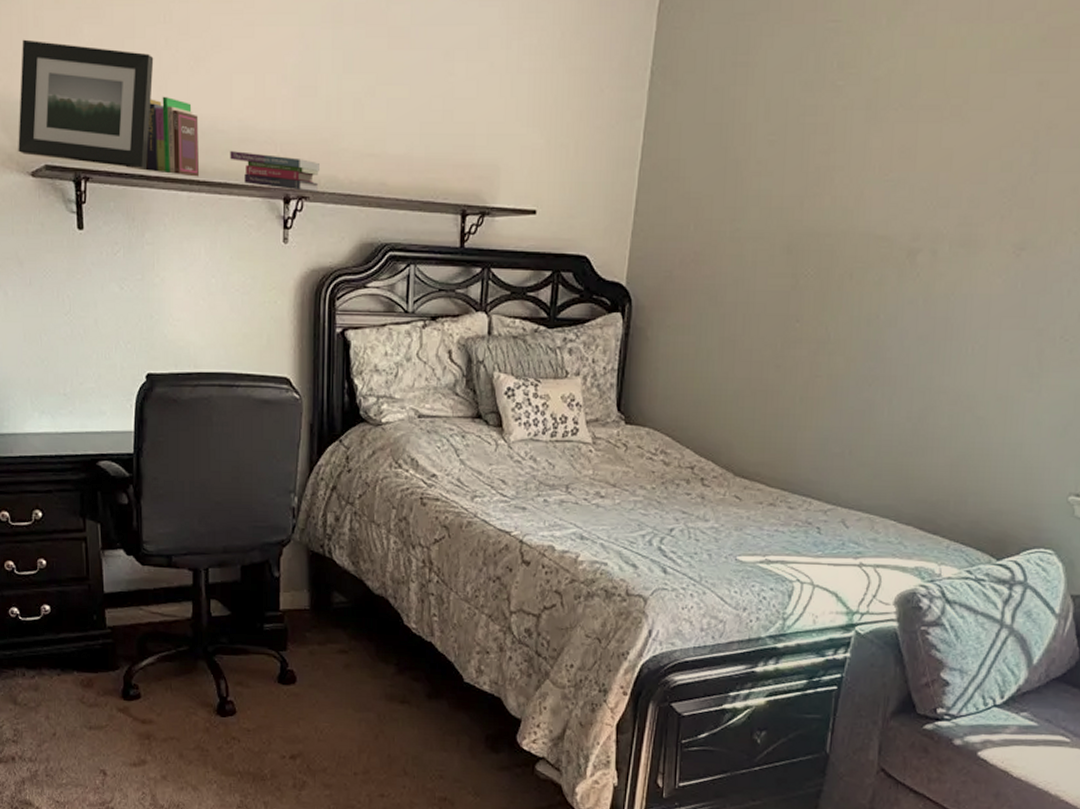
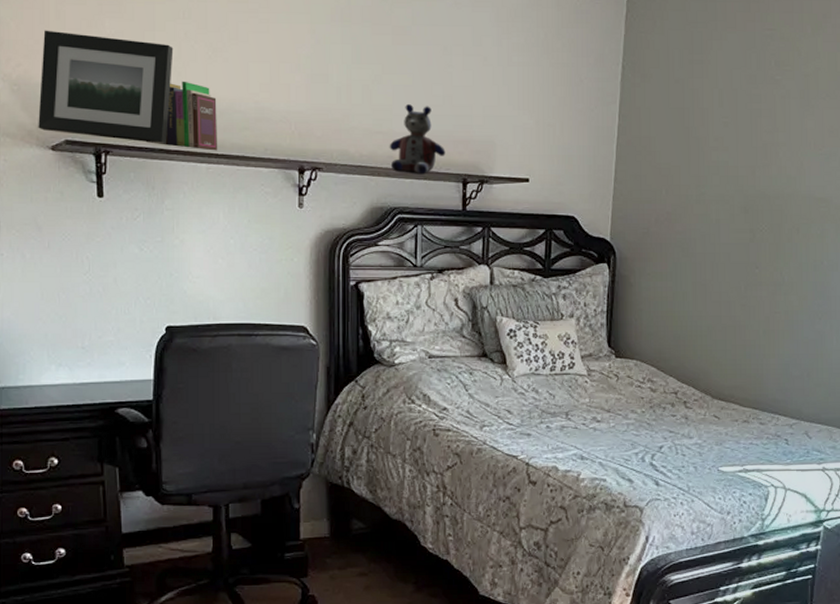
books: present [230,151,319,192] -> none [247,129,332,164]
stuffed bear: none [381,120,444,205] -> present [389,103,446,175]

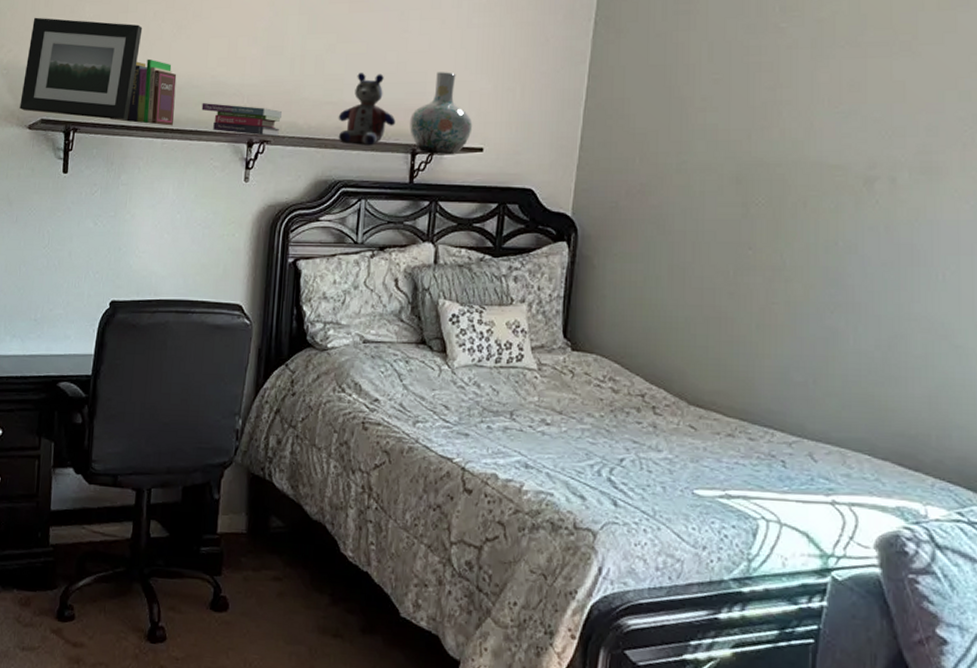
books: none [247,129,332,164] -> present [201,103,282,137]
vase: none [458,106,518,185] -> present [409,72,473,155]

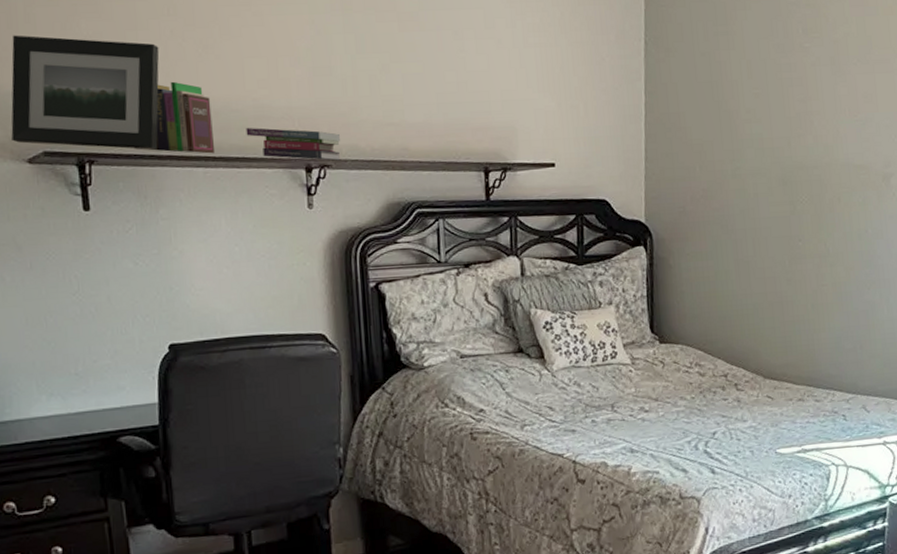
stuffed bear: present [338,72,396,146] -> none [402,92,464,166]
vase: present [409,72,473,155] -> none [477,91,542,172]

